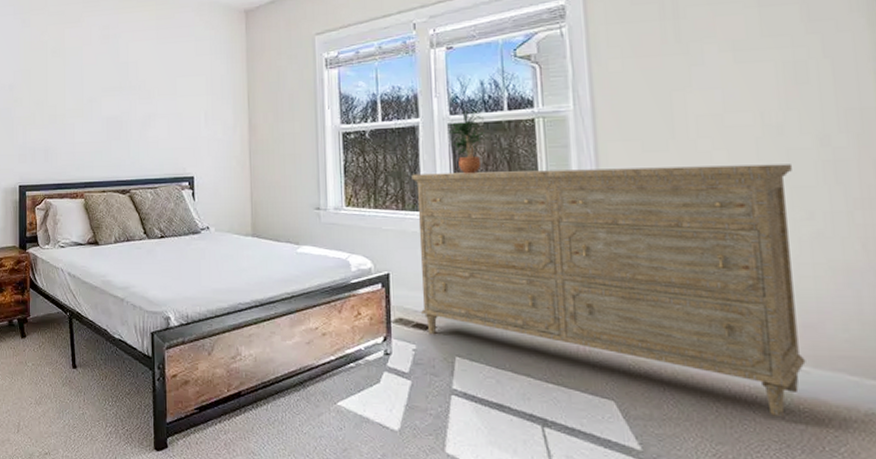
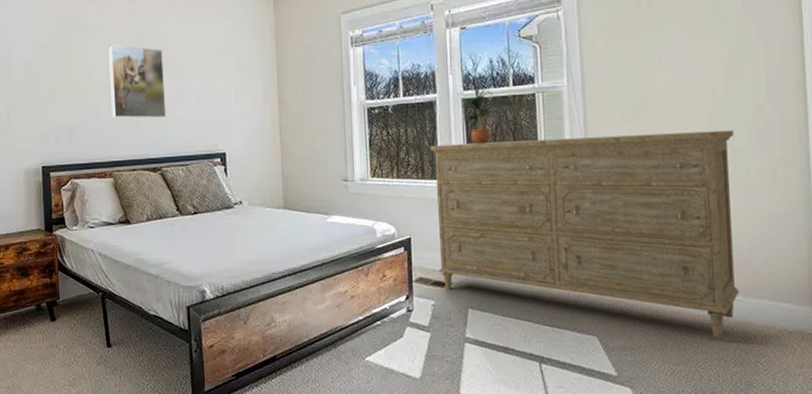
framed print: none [84,68,137,141] -> present [108,44,167,118]

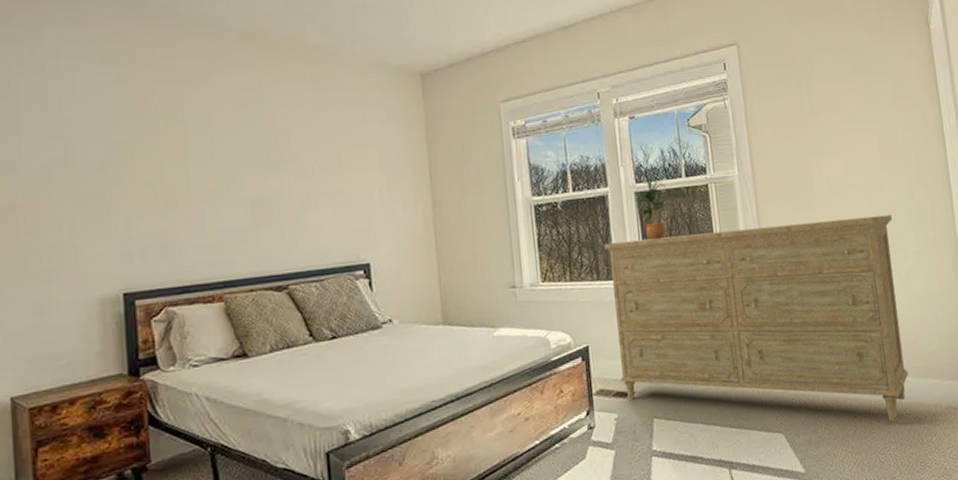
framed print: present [108,44,167,118] -> none [215,138,294,228]

